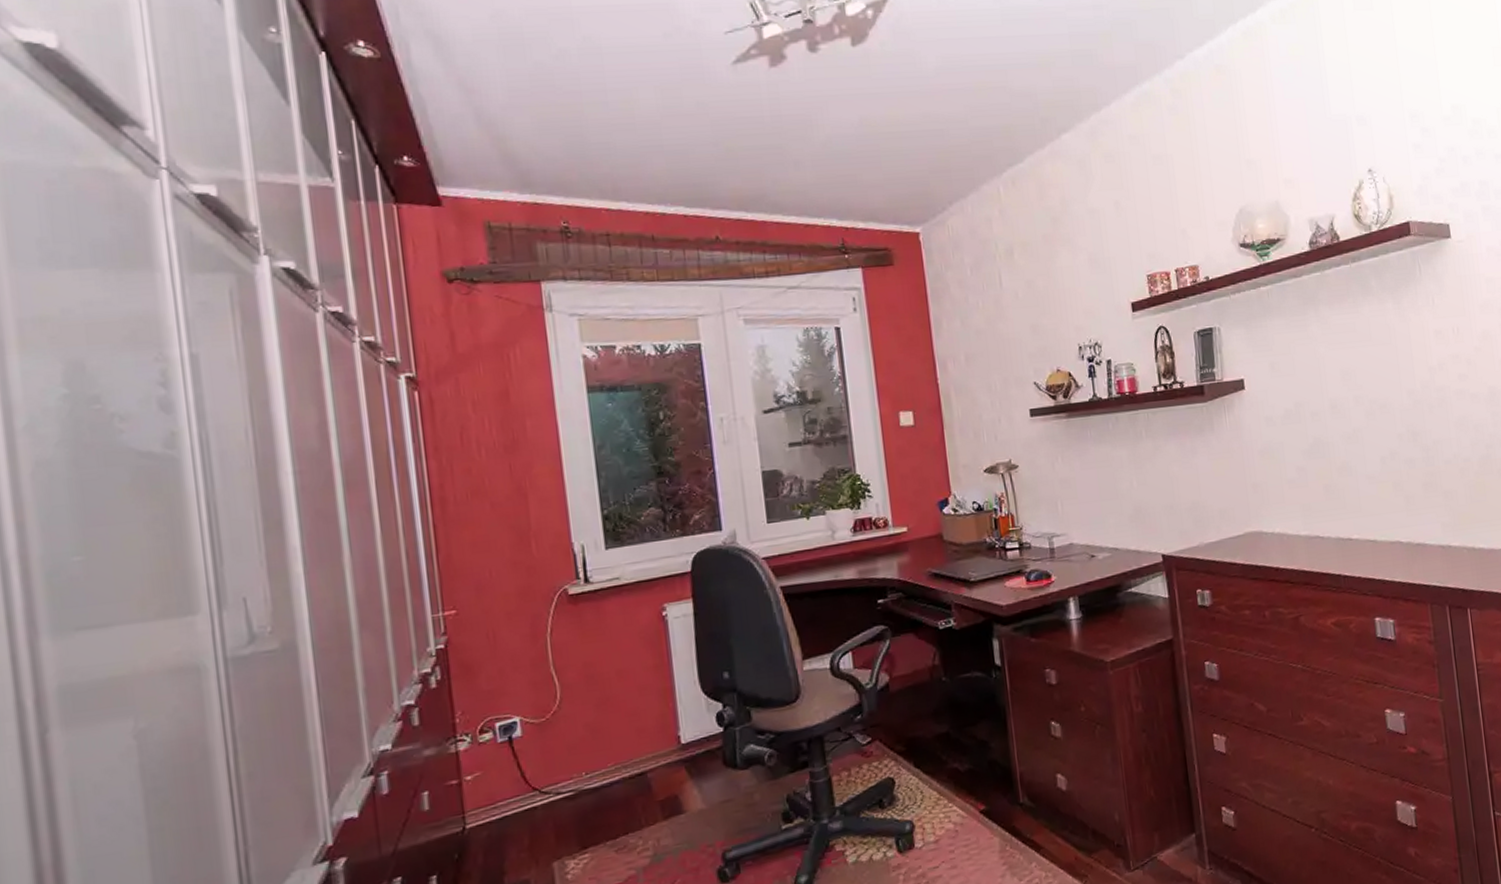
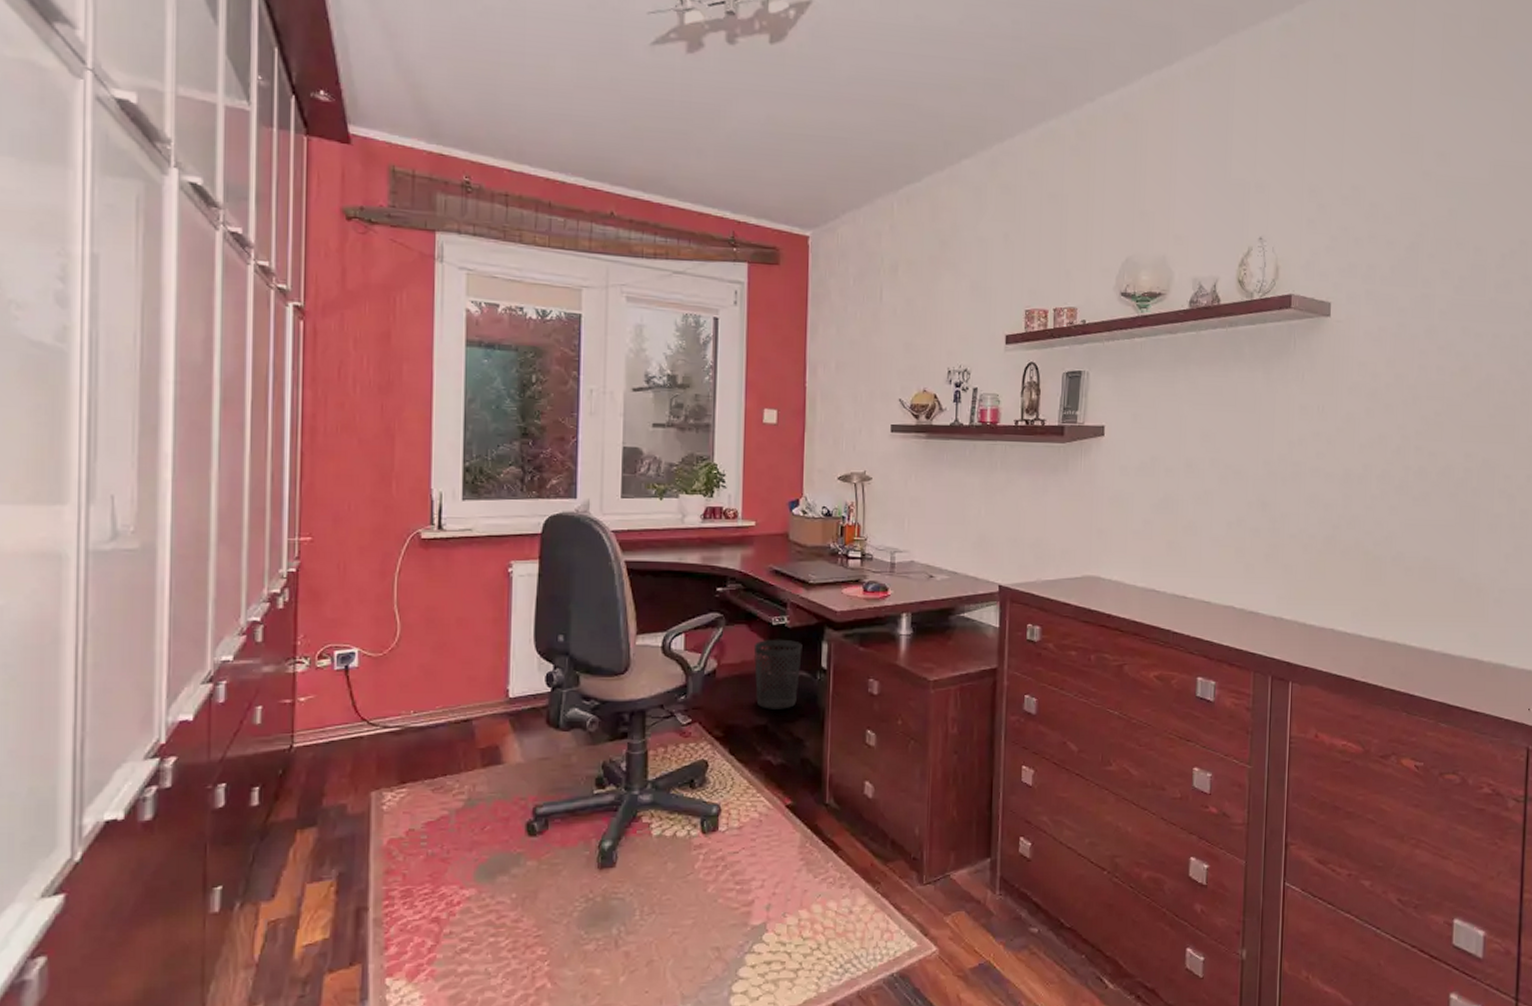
wastebasket: none [923,642,975,716] -> present [753,639,802,709]

